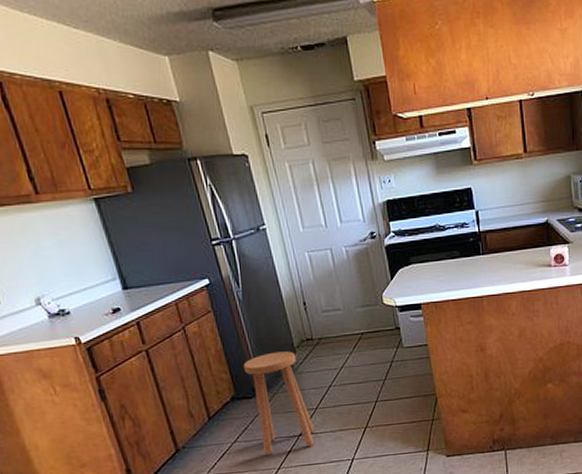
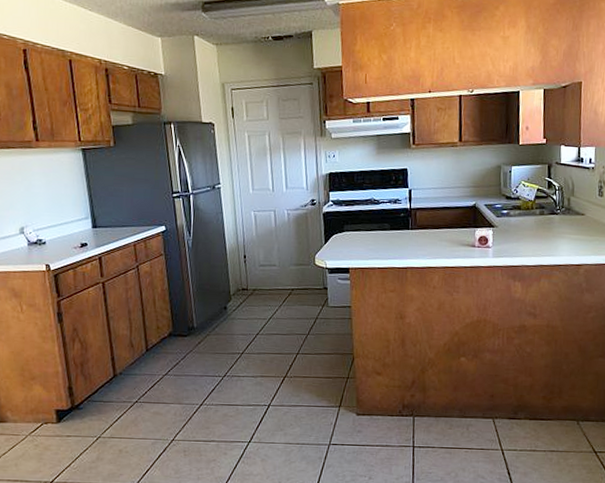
stool: present [243,351,315,456] -> none [183,297,238,392]

